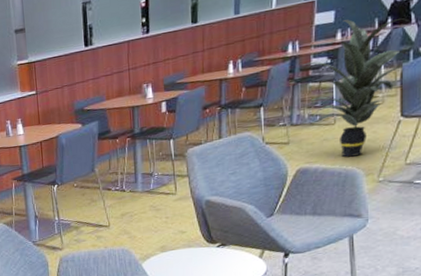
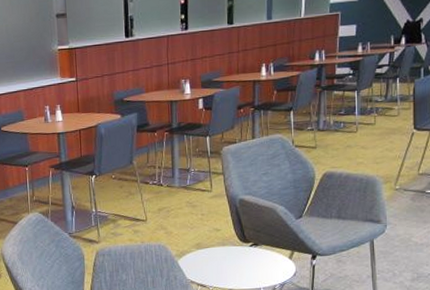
indoor plant: present [301,18,410,157] -> none [327,34,421,165]

